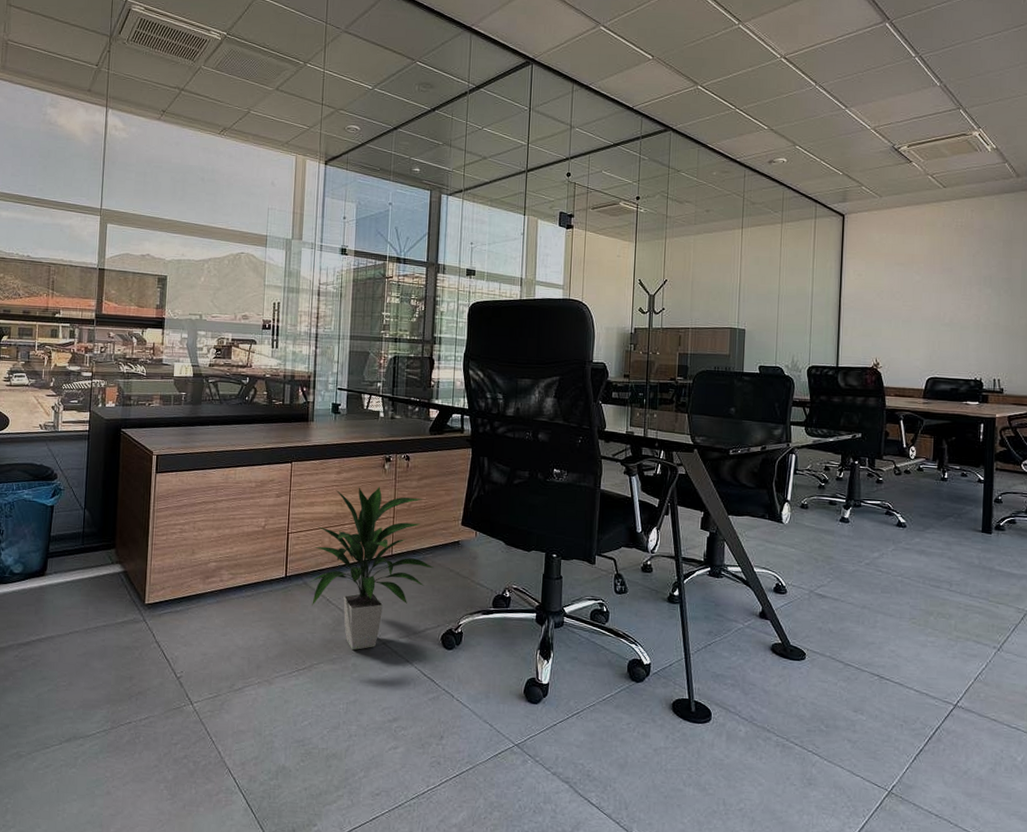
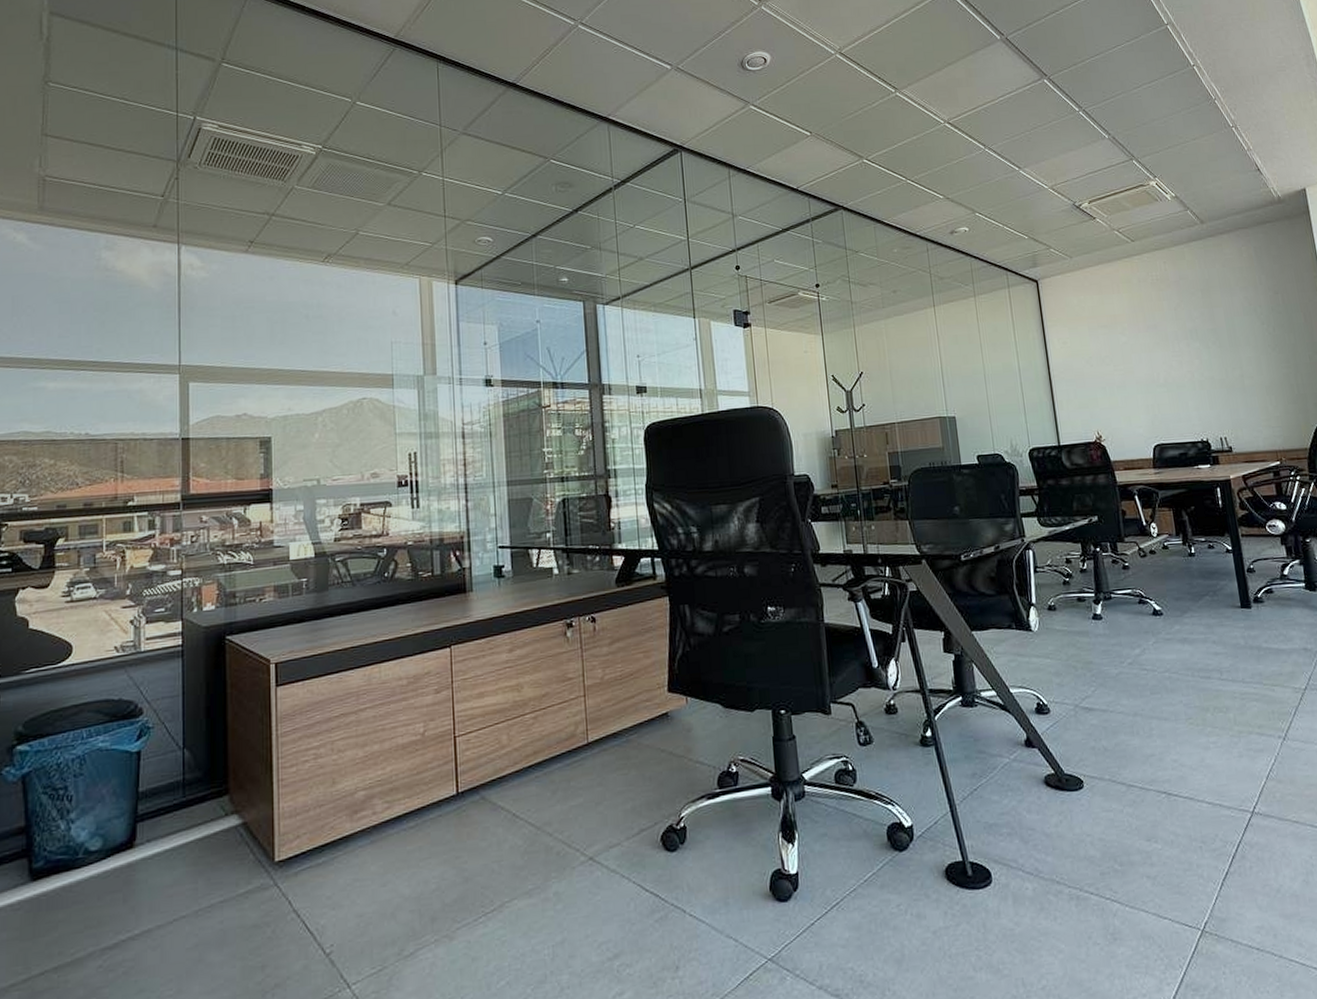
indoor plant: present [310,487,434,650] -> none [489,660,641,874]

